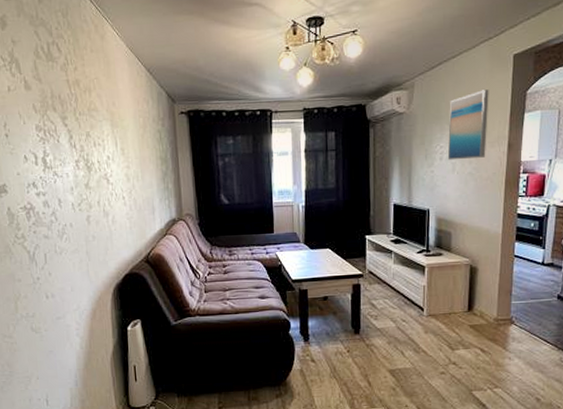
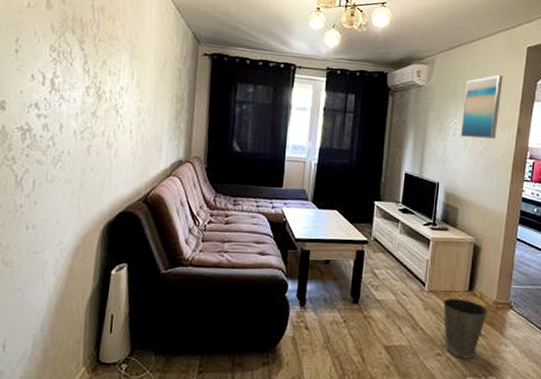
waste basket: none [443,319,489,375] -> present [443,298,488,359]

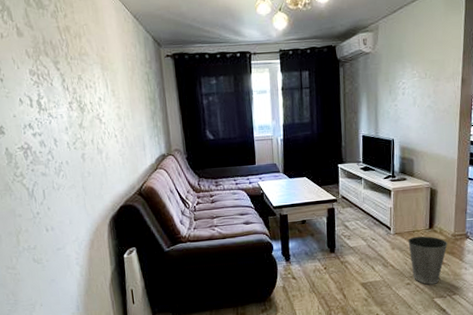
wall art: present [460,75,503,139] -> none [409,31,445,95]

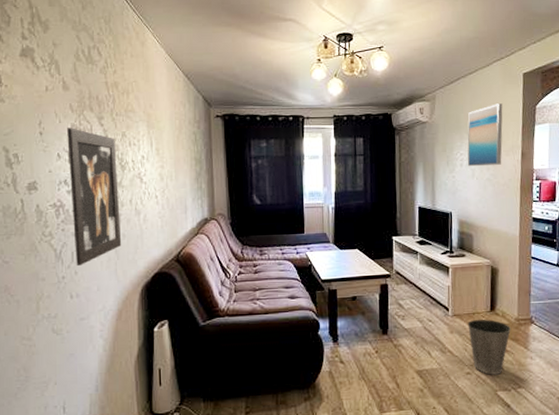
wall art: none [26,73,88,202] -> present [67,128,122,266]
wall art: none [409,31,445,95] -> present [467,103,503,167]

